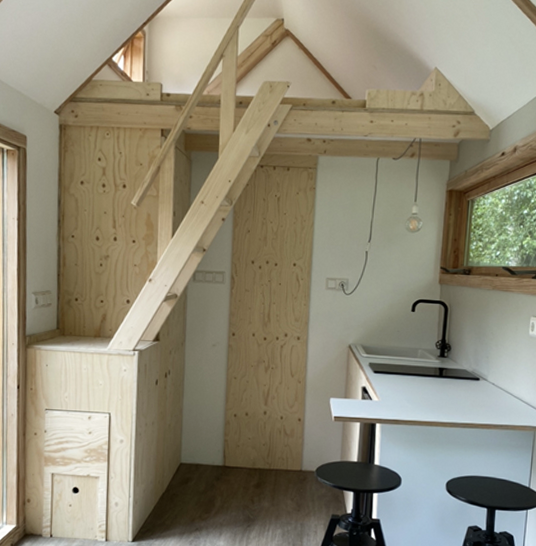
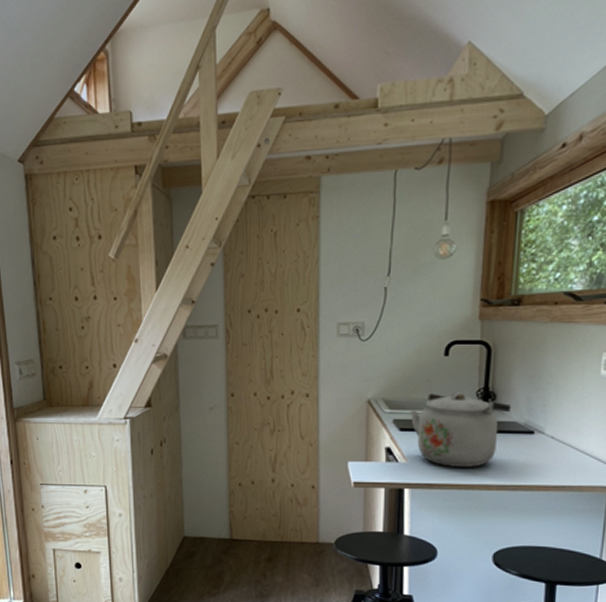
kettle: none [383,342,463,407] -> present [410,392,512,467]

